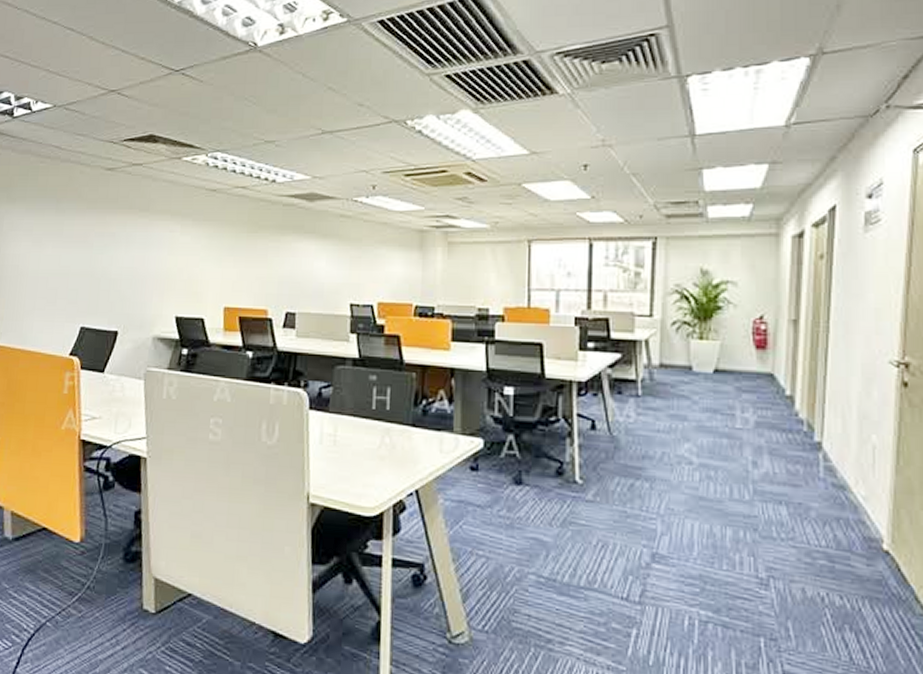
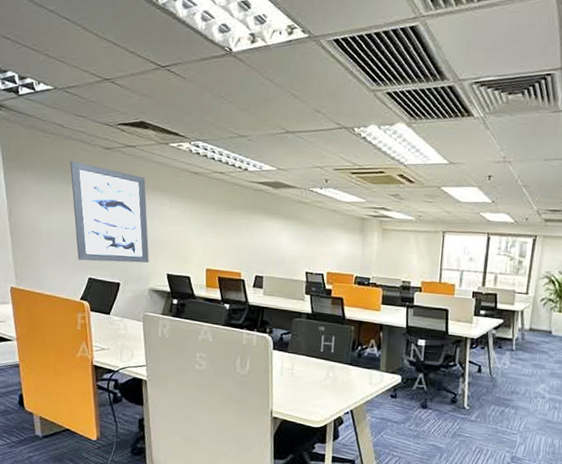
wall art: none [66,187,155,306] -> present [70,161,149,263]

